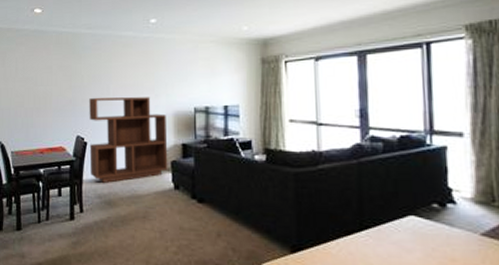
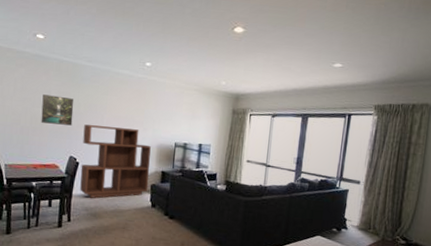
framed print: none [44,70,77,102] -> present [41,94,74,126]

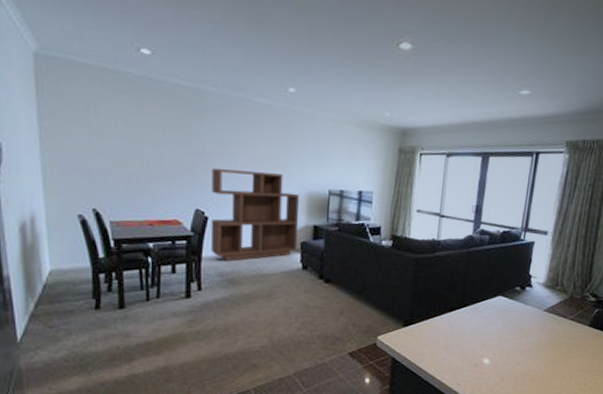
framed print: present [41,94,74,126] -> none [154,130,197,170]

